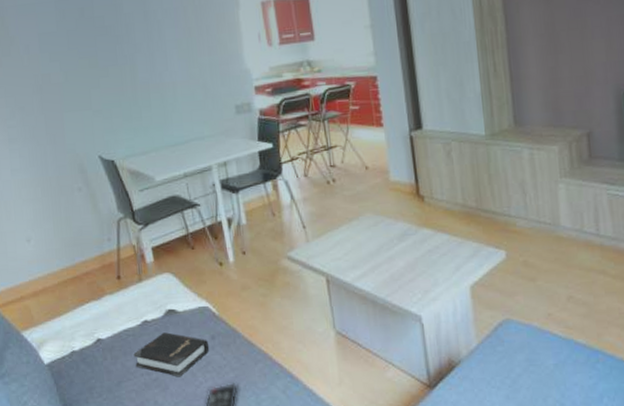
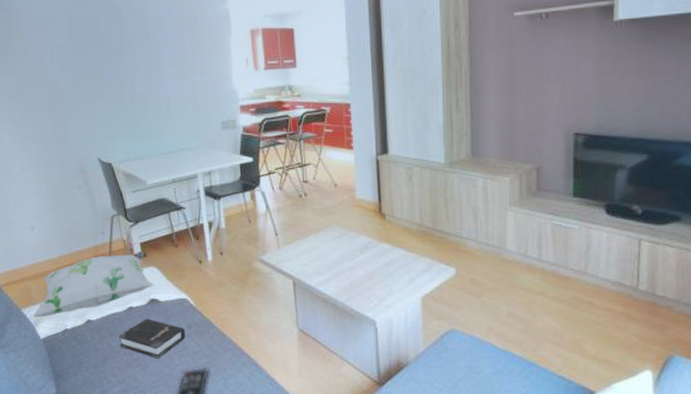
decorative pillow: none [34,256,170,340] -> present [33,251,153,317]

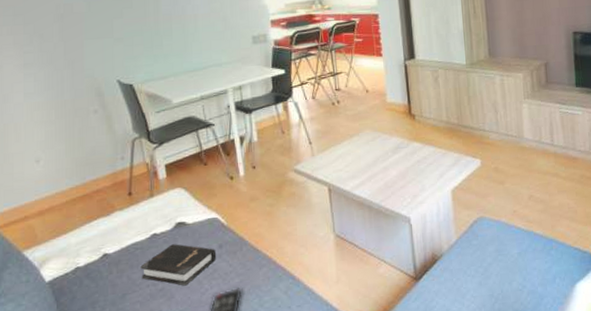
decorative pillow: present [33,251,153,317] -> none [36,173,180,259]

